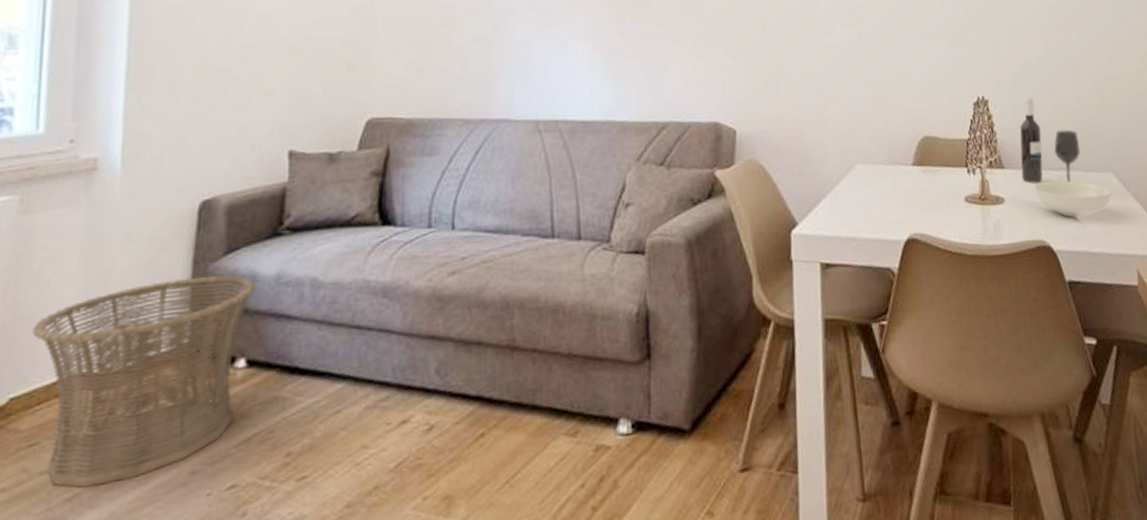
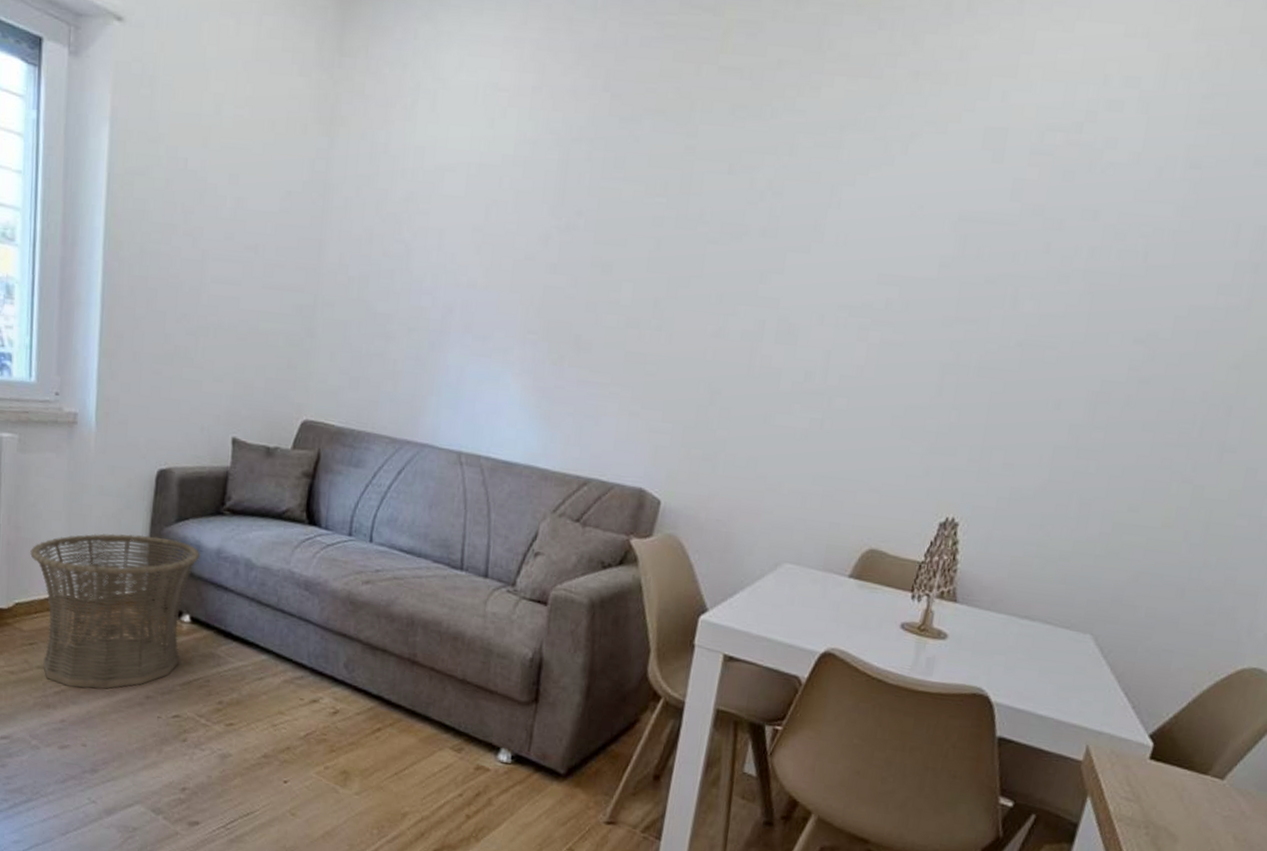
wine bottle: present [1019,97,1043,184] -> none [975,529,1017,627]
bowl: present [1034,181,1113,218] -> none [988,627,1085,676]
wine glass: present [1054,129,1081,183] -> none [1024,574,1061,635]

